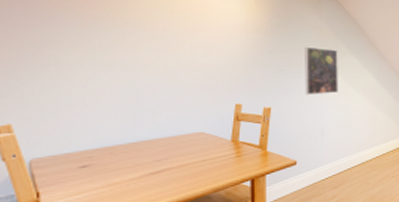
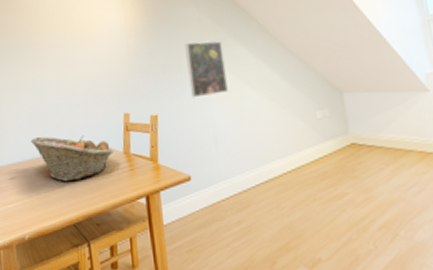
fruit basket: none [114,122,221,169] -> present [30,135,114,182]

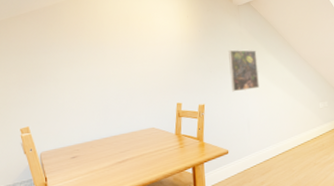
fruit basket: present [30,135,114,182] -> none [92,120,168,159]

